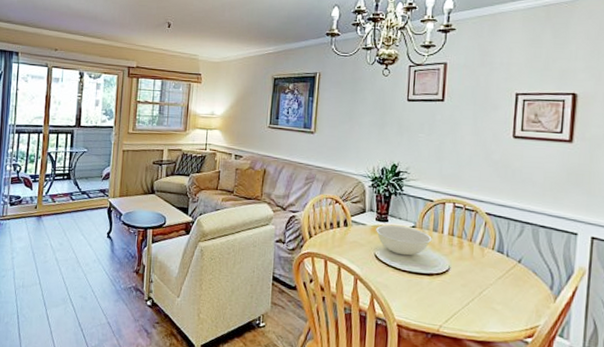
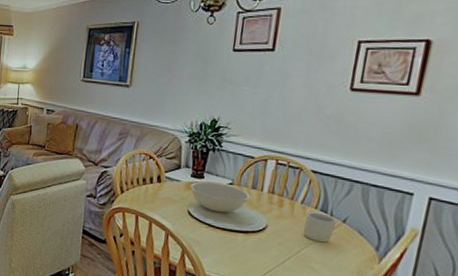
mug: none [484,253,513,284] -> present [303,212,337,243]

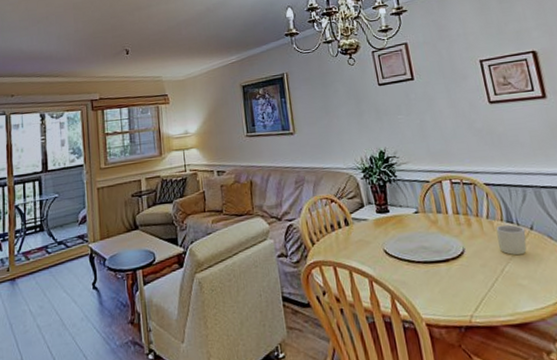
bowl: present [191,181,251,213] -> none [379,213,439,246]

